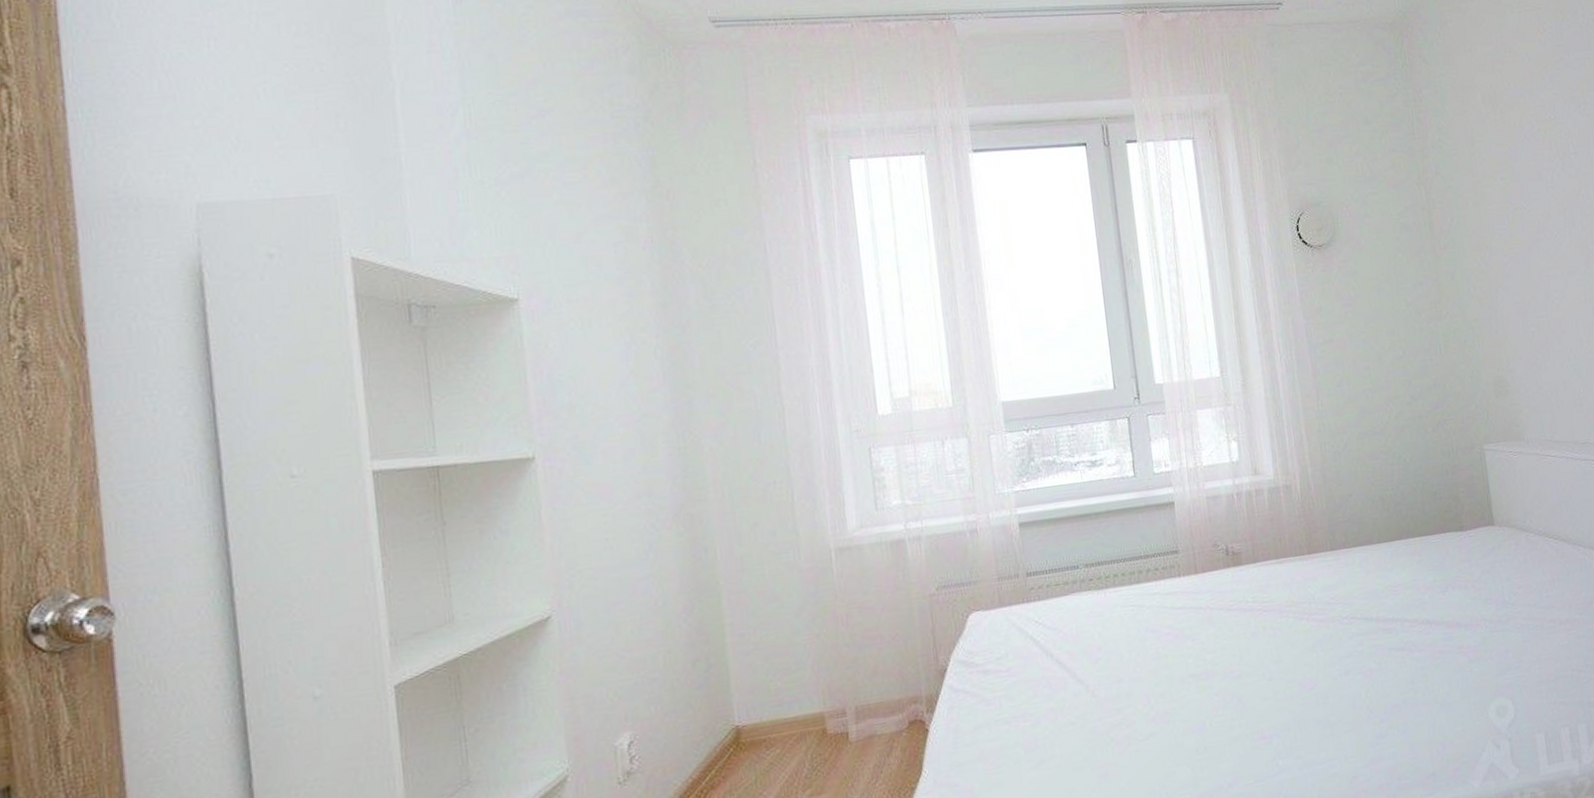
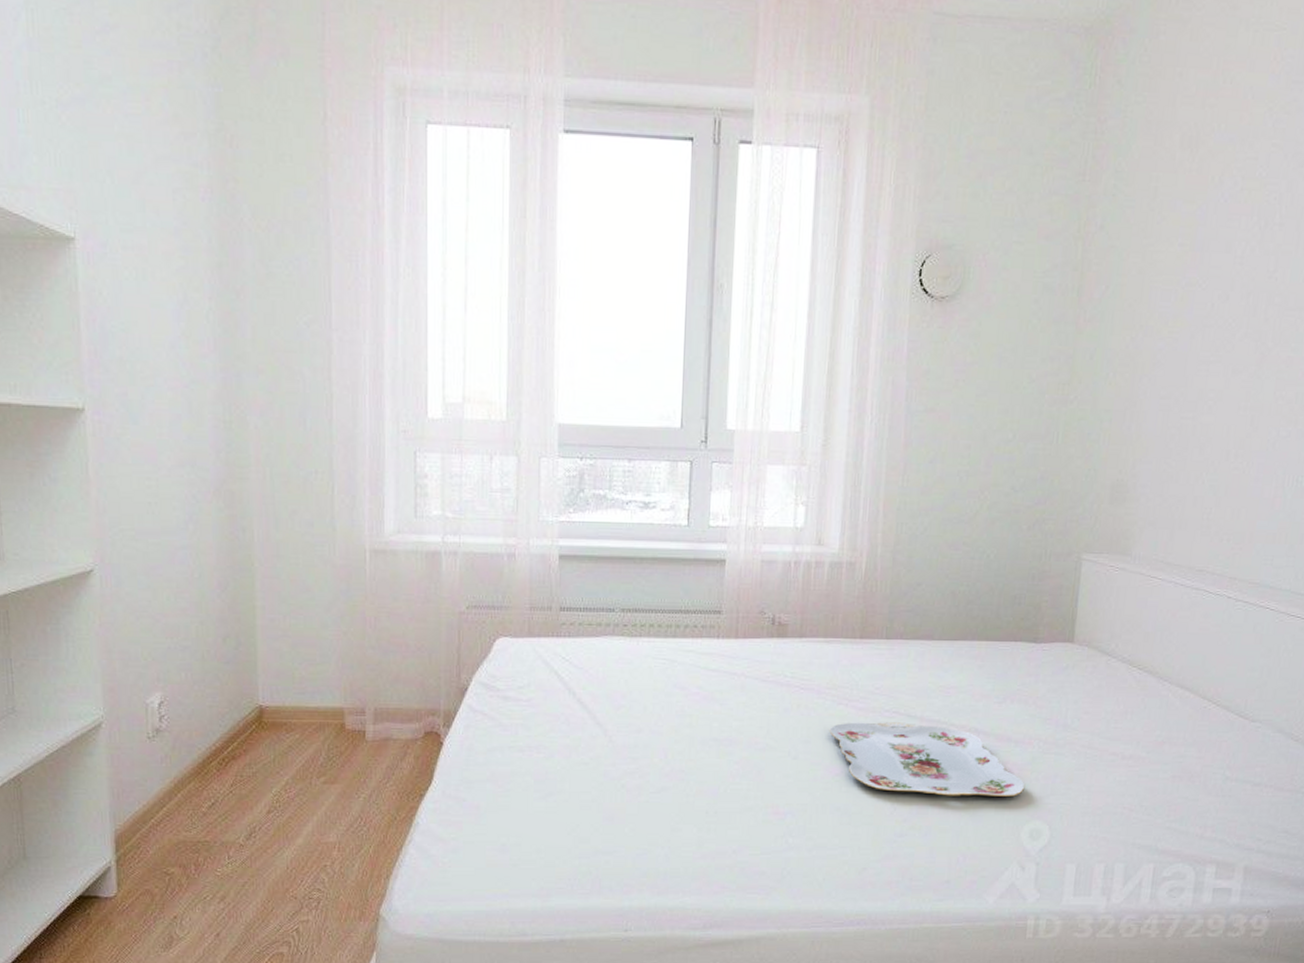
serving tray: none [1296,623,1483,696] -> present [829,722,1025,797]

